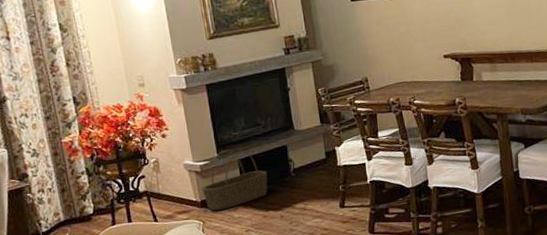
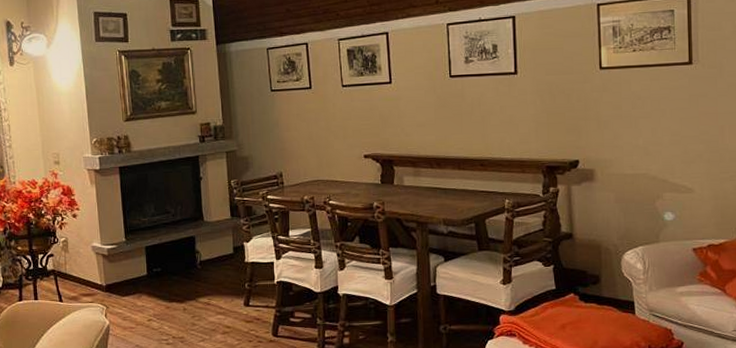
basket: present [202,150,268,211] -> none [108,236,173,297]

